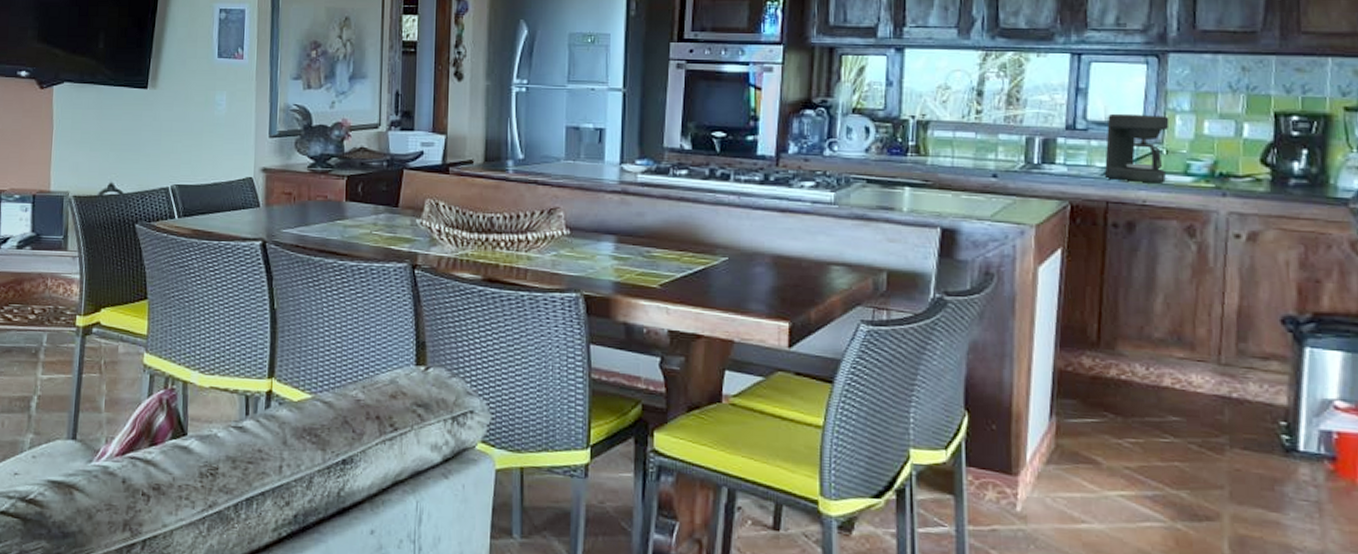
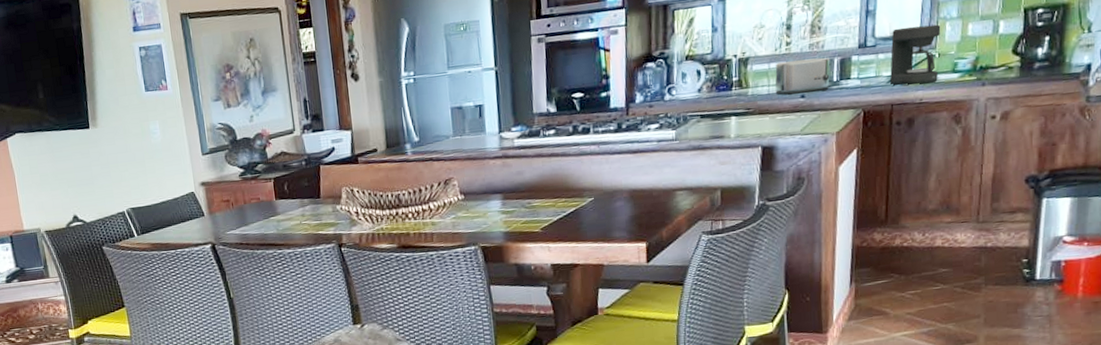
toaster: none [960,133,1032,174] -> present [775,57,832,96]

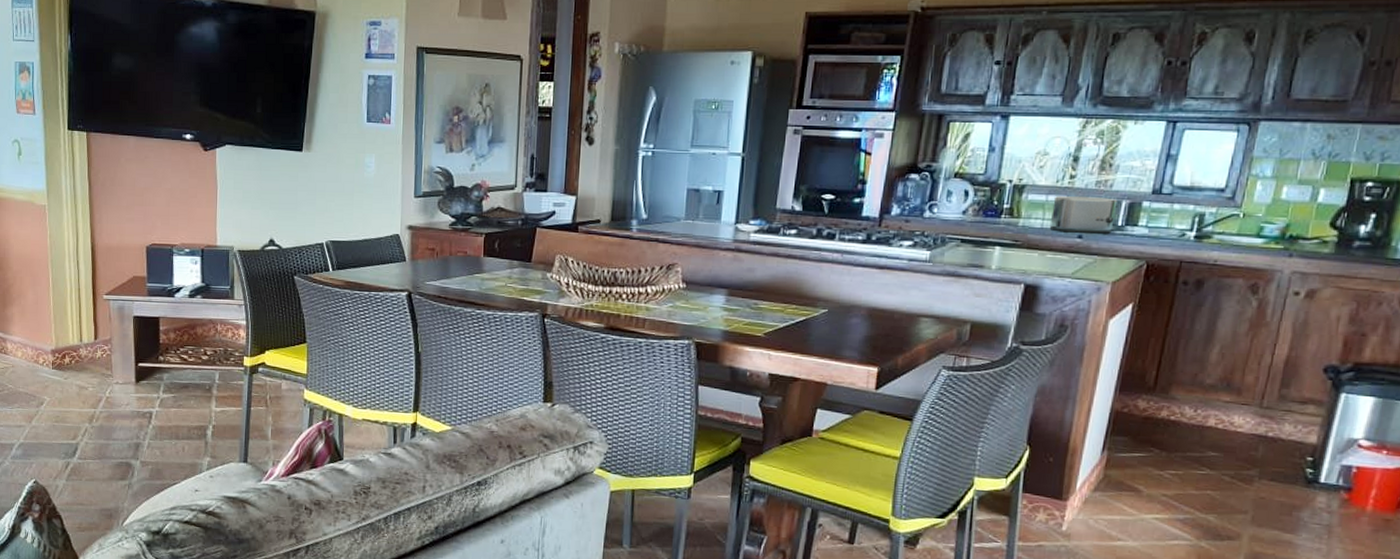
coffee maker: present [889,24,941,87] -> none [1181,179,1251,246]

